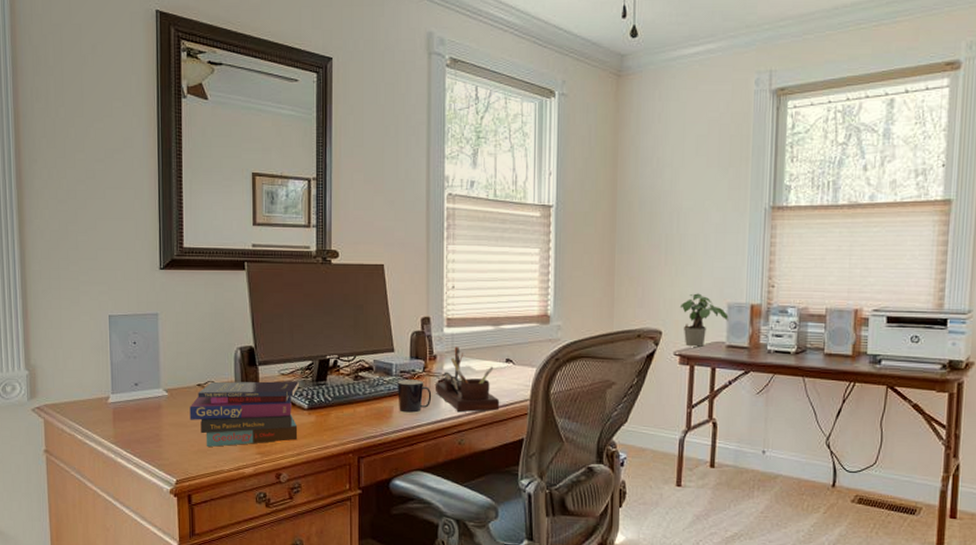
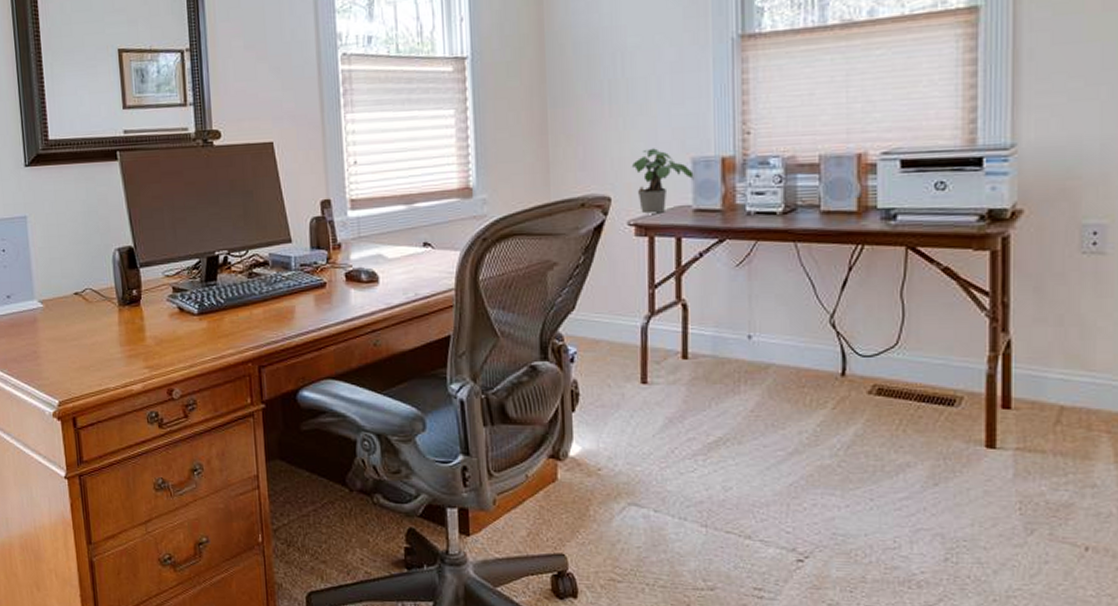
books: present [189,381,299,447] -> none [67,282,189,362]
mug: present [398,379,432,415] -> none [298,273,339,315]
desk organizer: present [434,346,500,412] -> none [341,231,420,308]

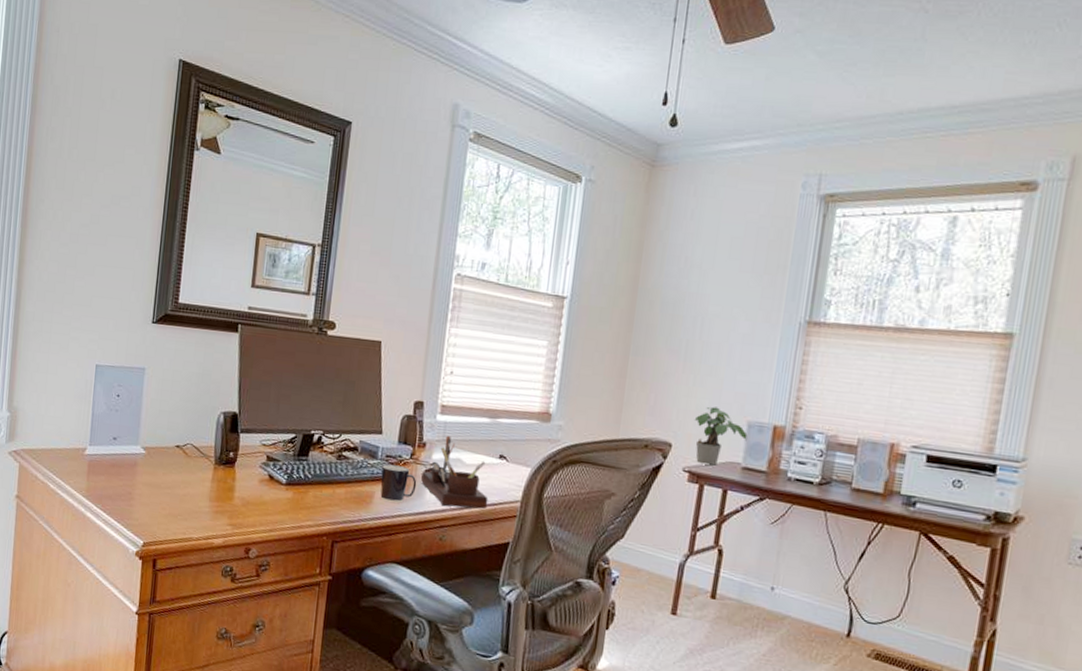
mug: none [298,273,339,315] -> present [380,464,417,504]
desk organizer: none [341,231,420,308] -> present [420,435,489,509]

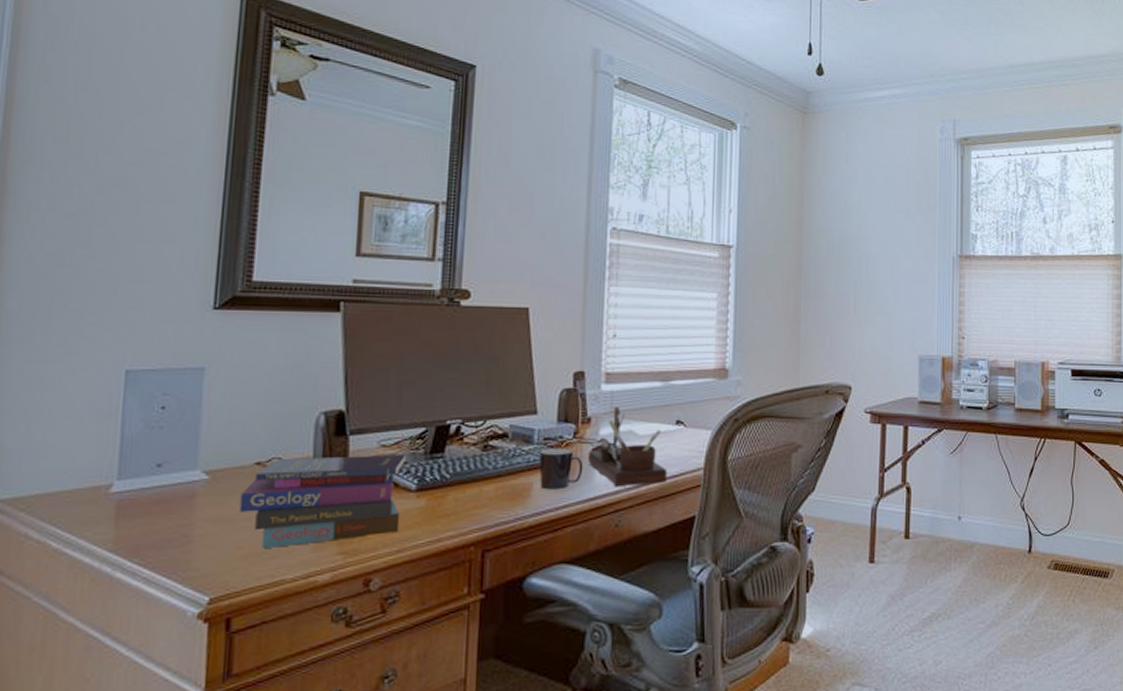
books: none [164,445,280,516] -> present [239,454,406,548]
potted plant: present [694,406,748,466] -> none [869,345,920,403]

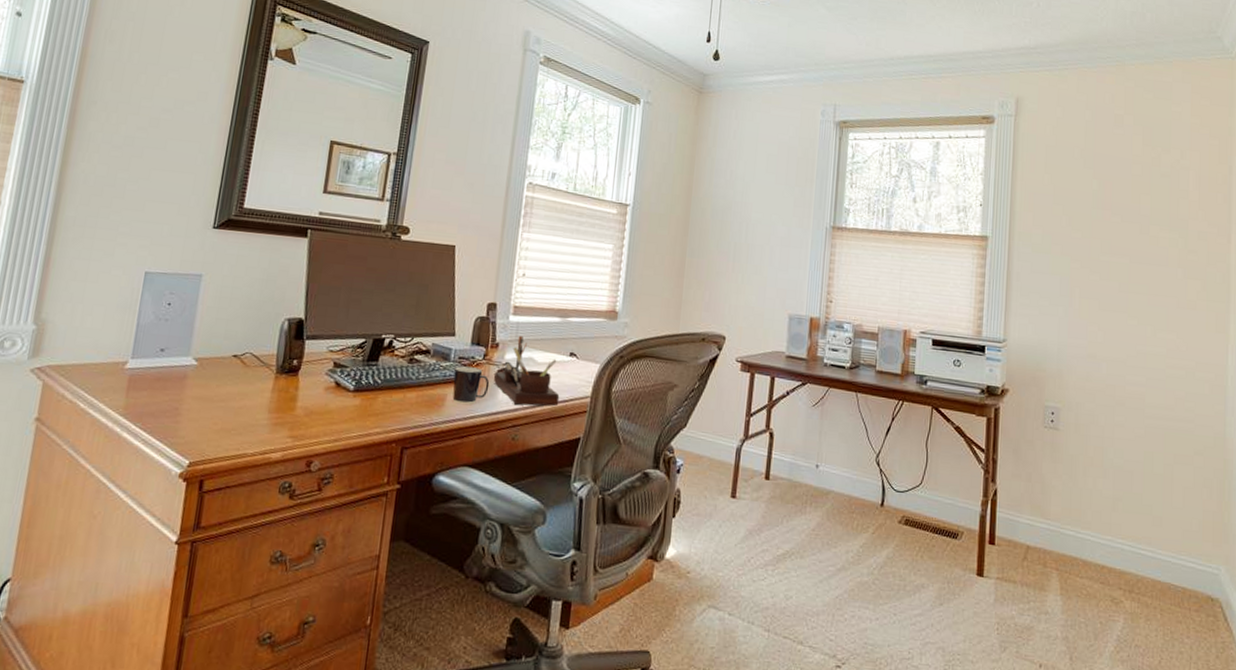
books: present [239,454,406,548] -> none [217,354,348,427]

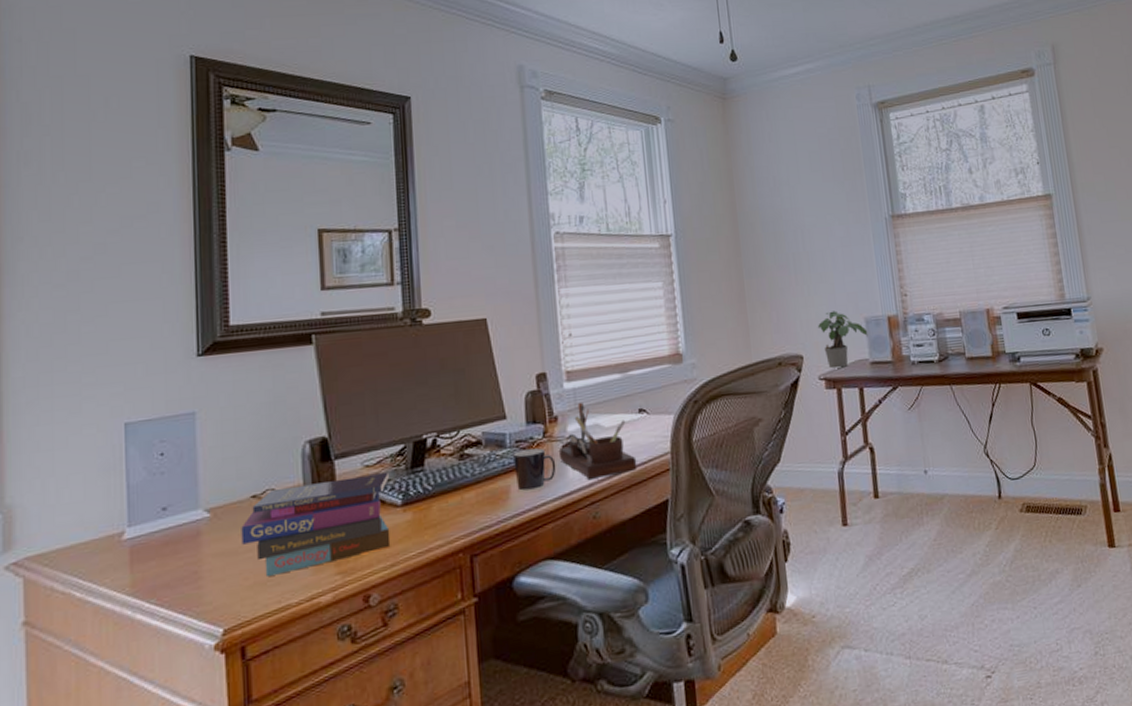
books: none [217,354,348,427] -> present [241,471,391,576]
potted plant: none [743,302,789,355] -> present [817,311,868,369]

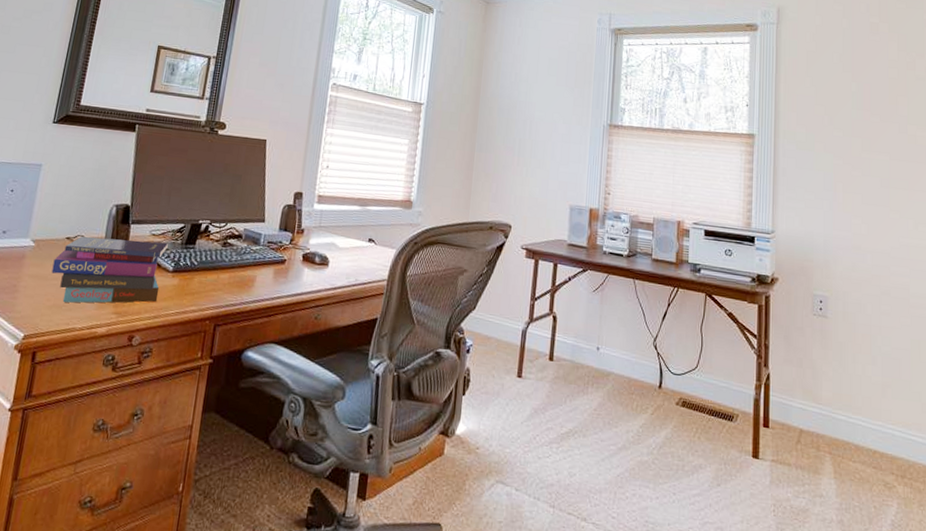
mug: present [513,448,556,494] -> none [261,250,295,286]
desk organizer: present [558,402,637,479] -> none [298,222,359,288]
potted plant: present [817,311,868,369] -> none [528,193,570,243]

